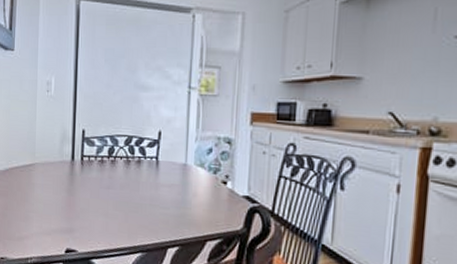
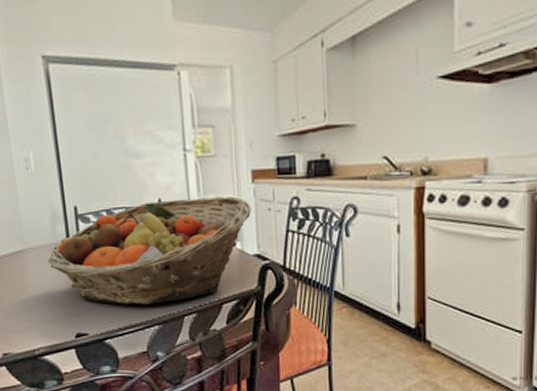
fruit basket: none [52,133,247,231] -> present [47,197,252,305]

